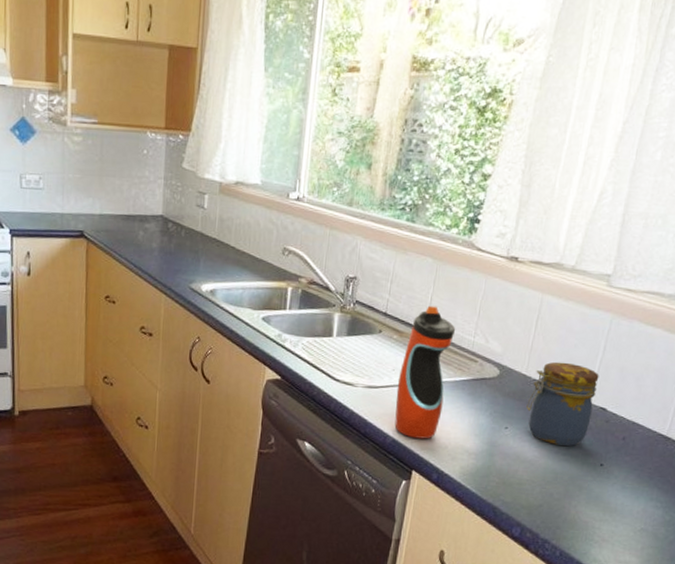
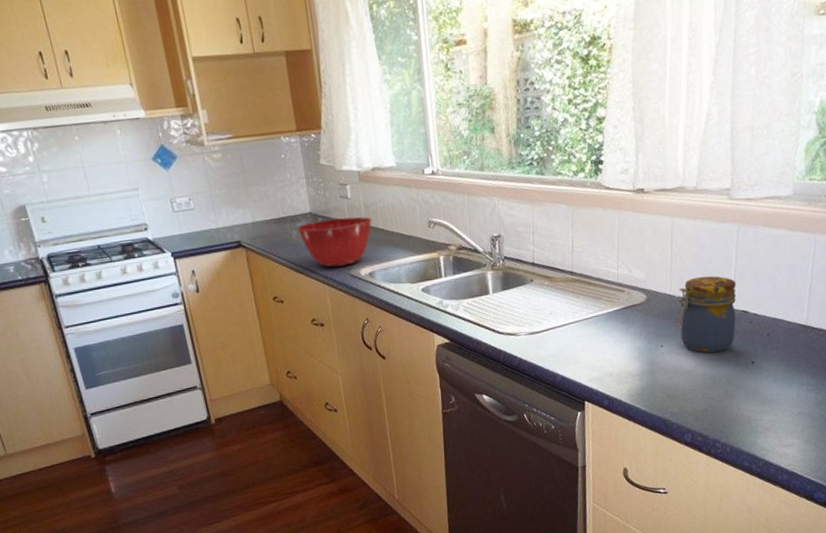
mixing bowl: none [145,225,225,278] -> present [297,217,372,268]
water bottle: present [394,305,456,439] -> none [556,247,602,373]

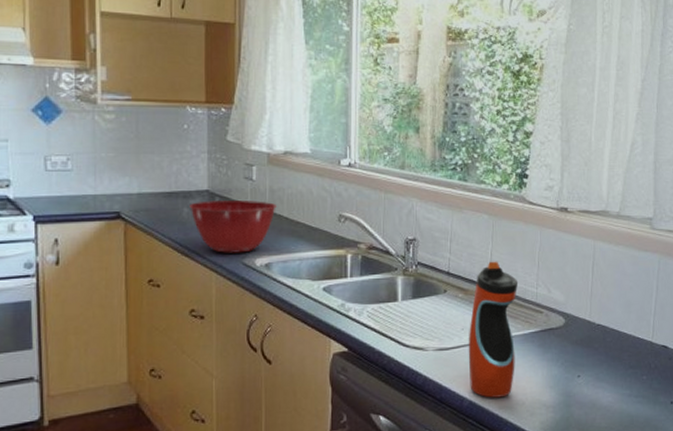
water bottle: none [556,247,602,373] -> present [468,261,519,398]
jar: present [676,276,736,353] -> none [595,305,657,388]

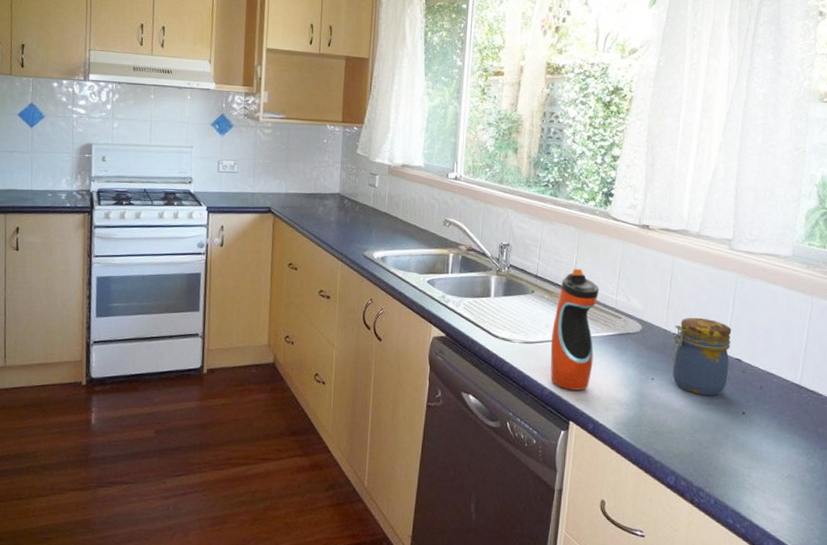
mixing bowl: present [189,201,276,253] -> none [324,202,393,247]
jar: none [595,305,657,388] -> present [669,317,732,396]

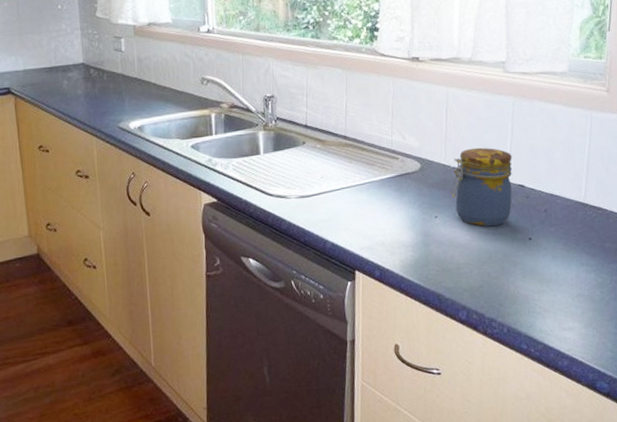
water bottle: present [550,268,600,391] -> none [328,112,374,240]

